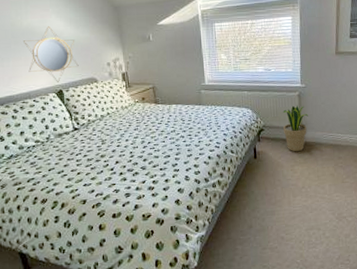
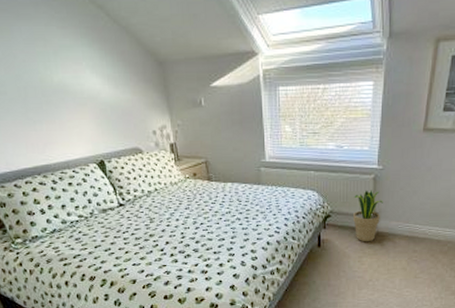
home mirror: present [24,26,79,82] -> none [56,84,121,151]

